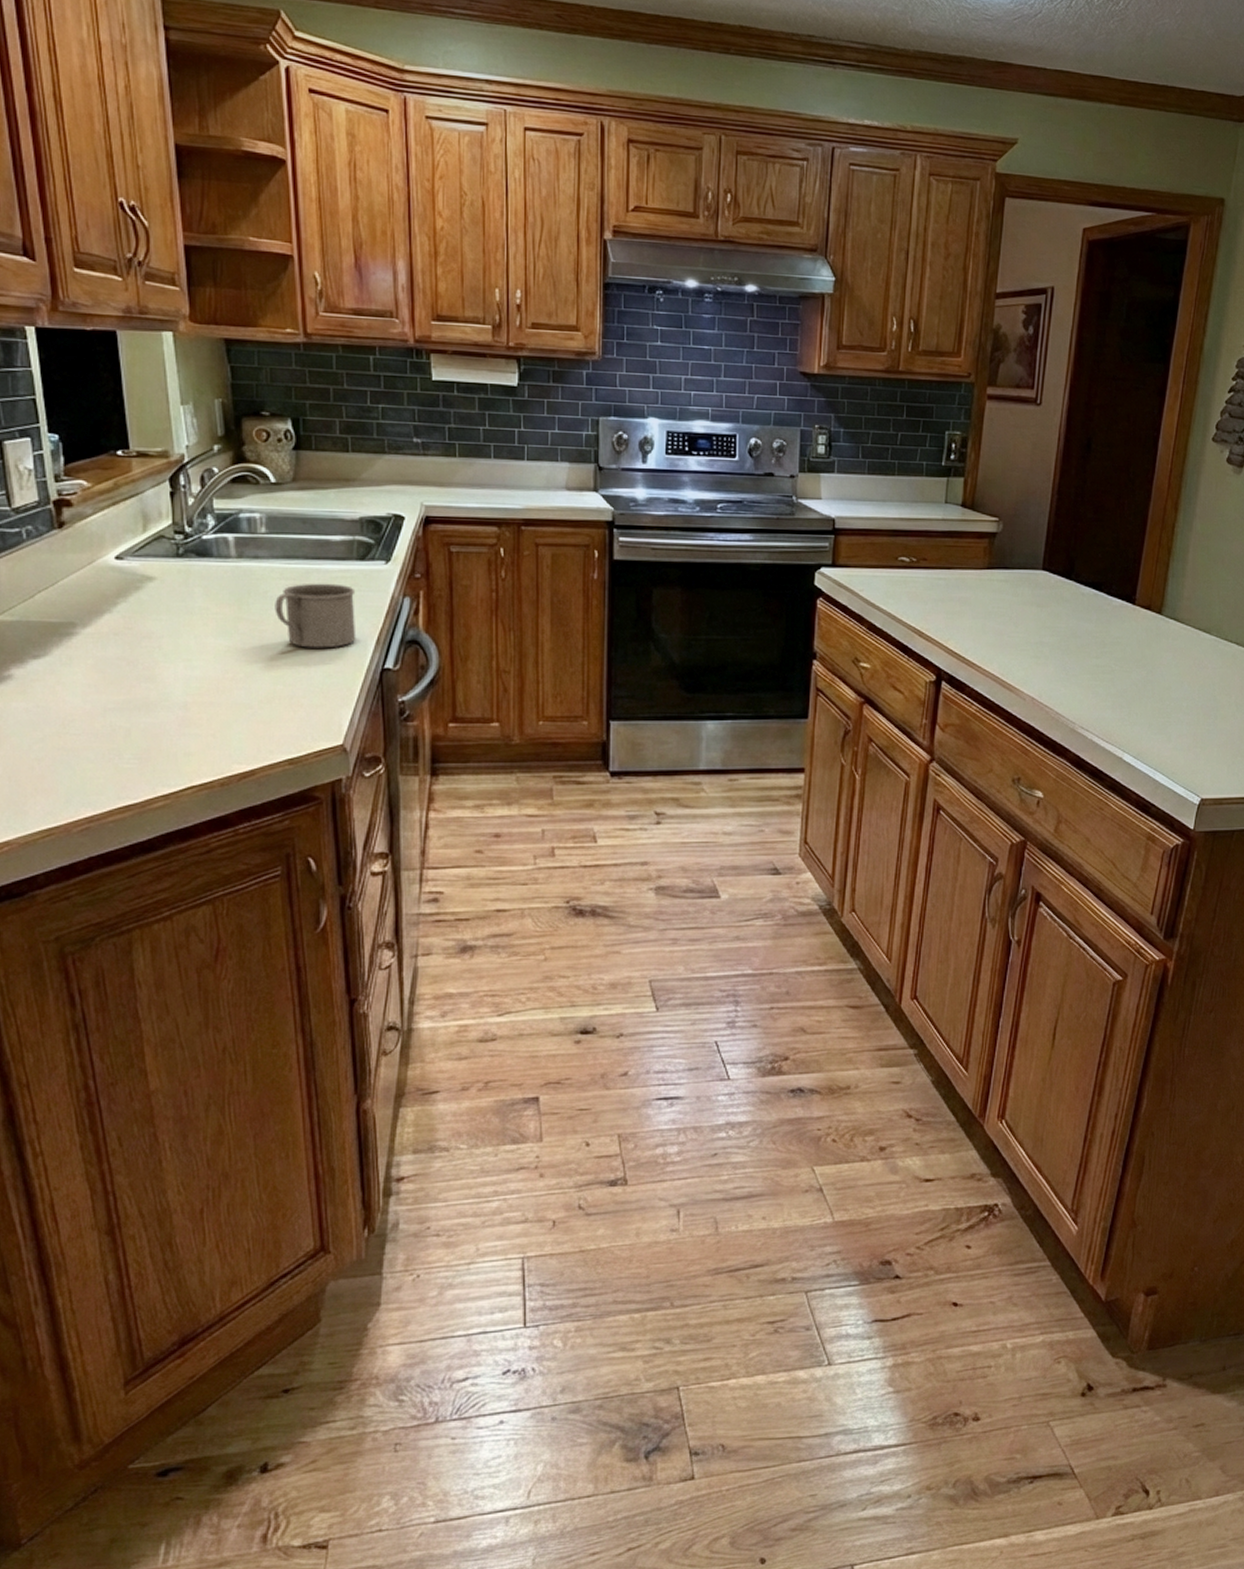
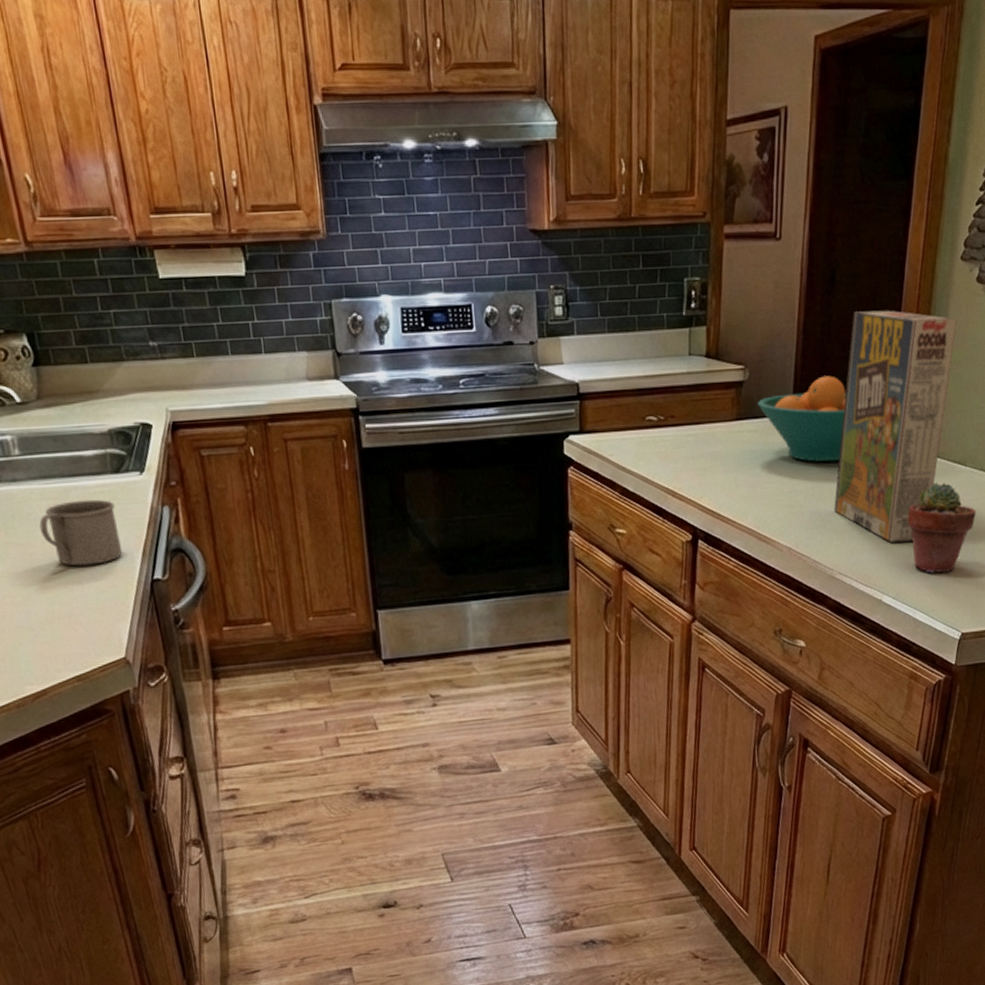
fruit bowl: none [1009,535,1096,618] -> present [757,375,846,462]
cereal box: none [1079,478,1206,702] -> present [834,310,957,543]
potted succulent: none [1151,647,1219,737] -> present [907,482,976,573]

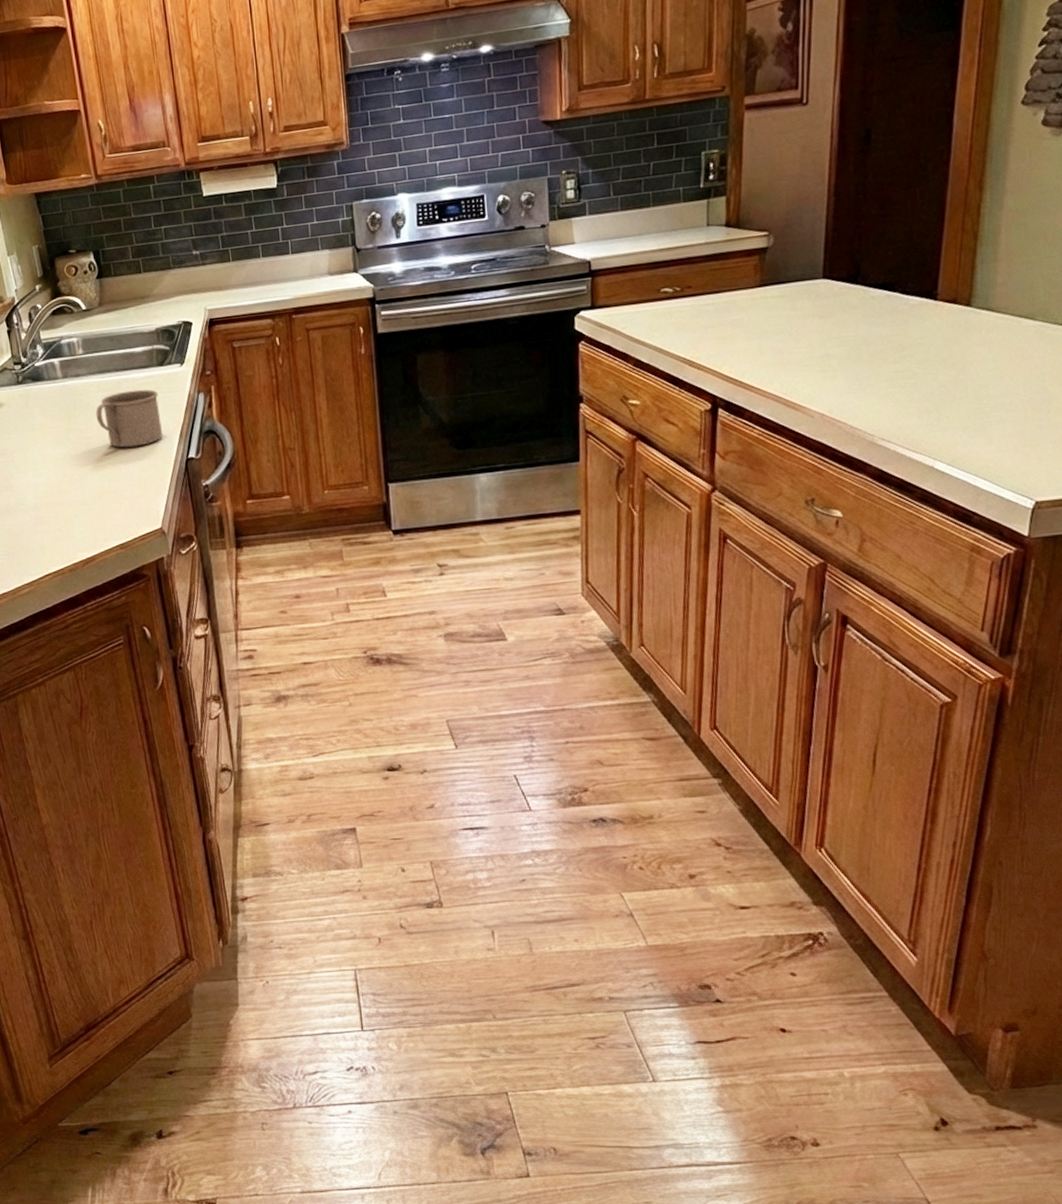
fruit bowl: present [757,375,846,462] -> none [783,235,886,325]
cereal box: present [834,310,957,543] -> none [873,163,1019,405]
potted succulent: present [907,482,976,573] -> none [963,339,1050,437]

